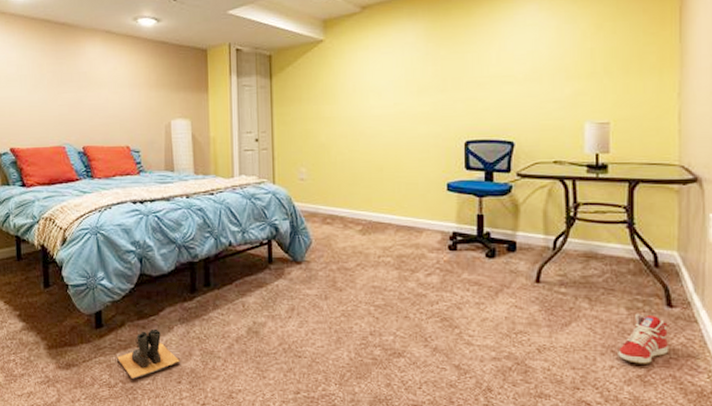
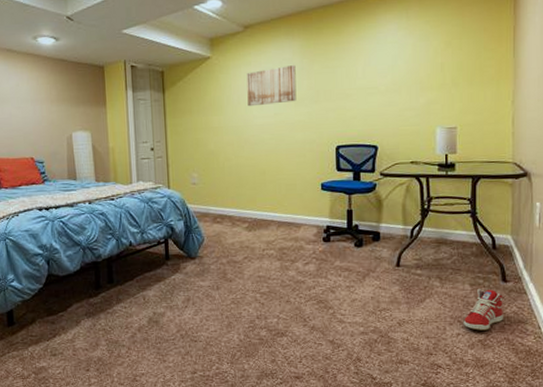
boots: present [116,328,181,380] -> none [28,323,89,371]
wall art: none [363,50,420,95] -> present [247,65,297,107]

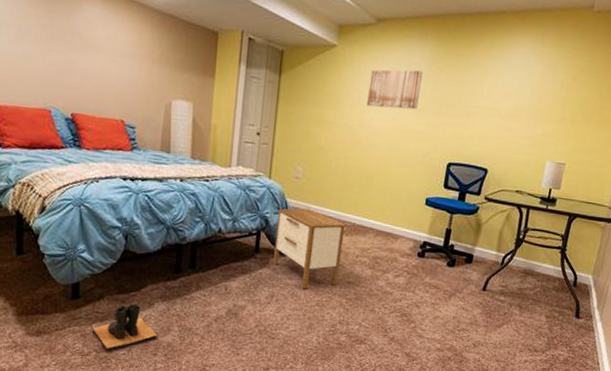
boots: none [28,323,89,371] -> present [91,303,159,350]
nightstand: none [181,211,248,289] -> present [273,208,346,289]
sneaker: present [463,288,504,331] -> none [532,320,573,361]

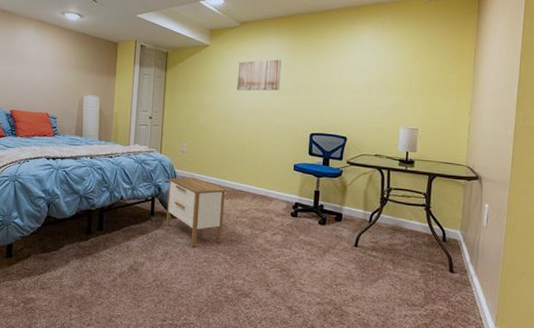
boots: present [91,303,159,350] -> none [21,261,73,302]

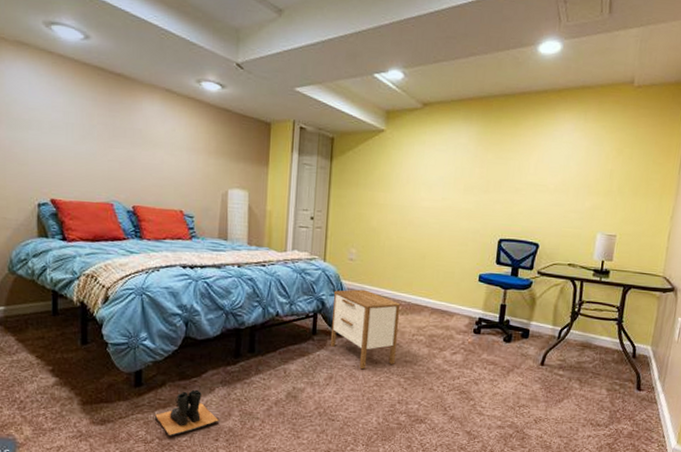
boots: none [21,261,73,302] -> present [154,389,220,437]
wall art: present [237,59,282,91] -> none [416,150,470,189]

